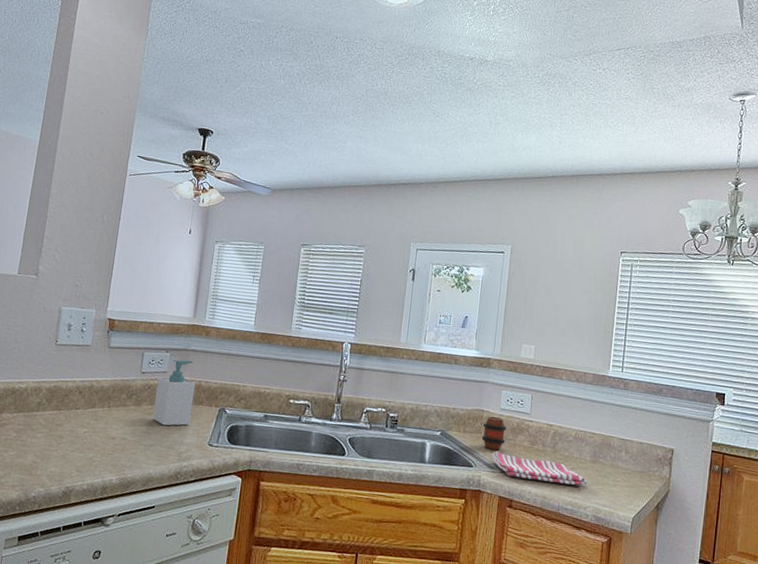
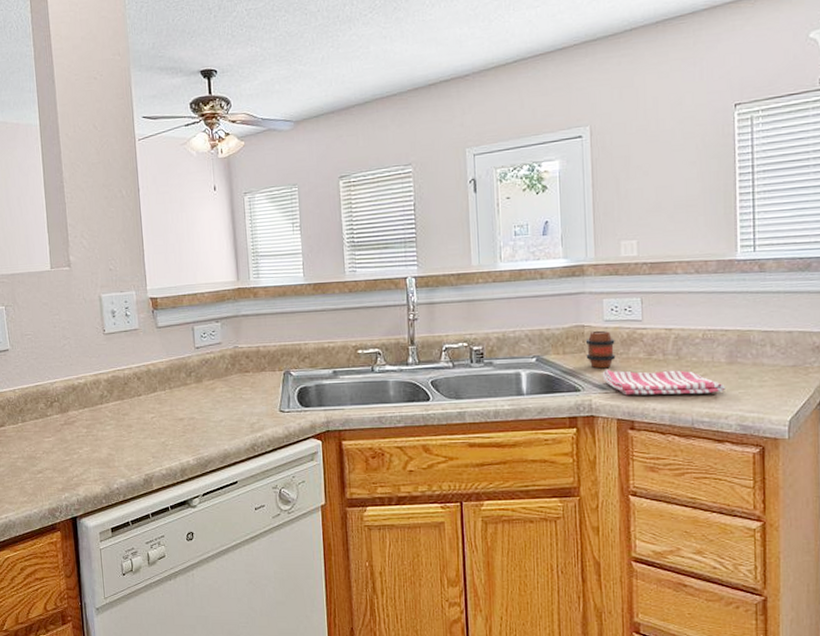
soap bottle: present [152,360,196,426] -> none [213,327,257,399]

